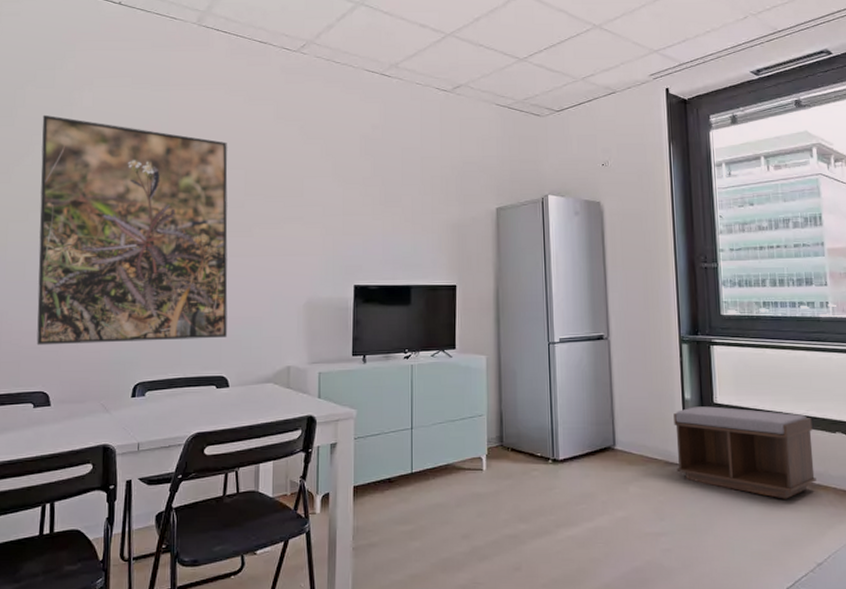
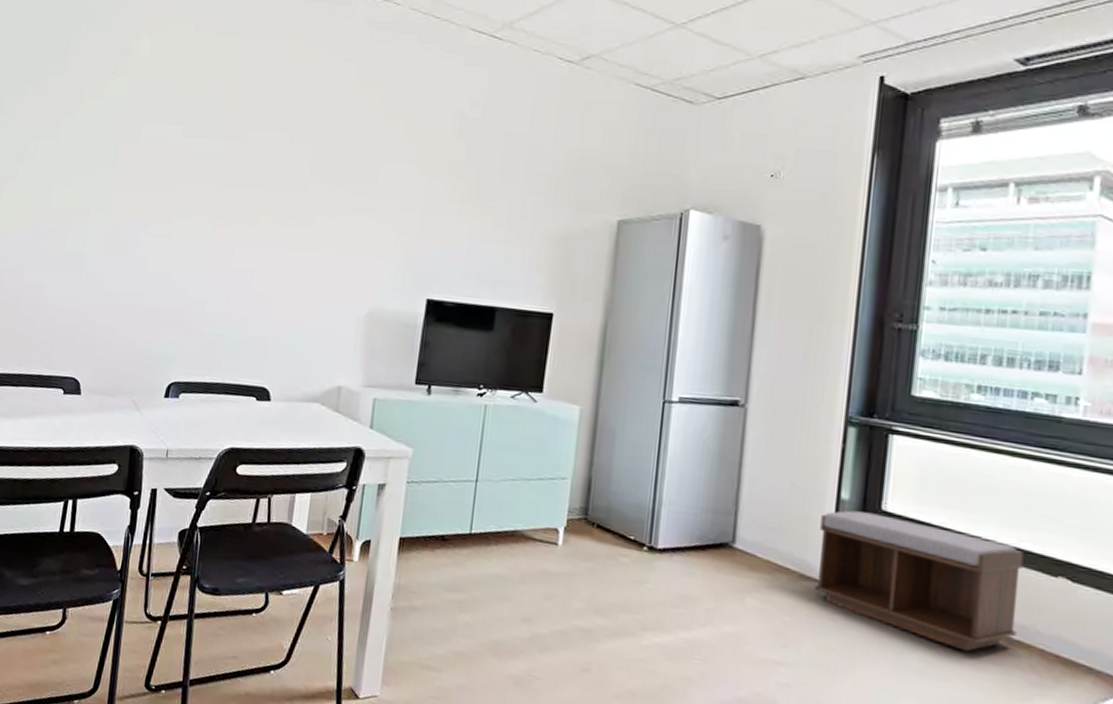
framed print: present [36,114,228,345] -> none [71,63,296,343]

